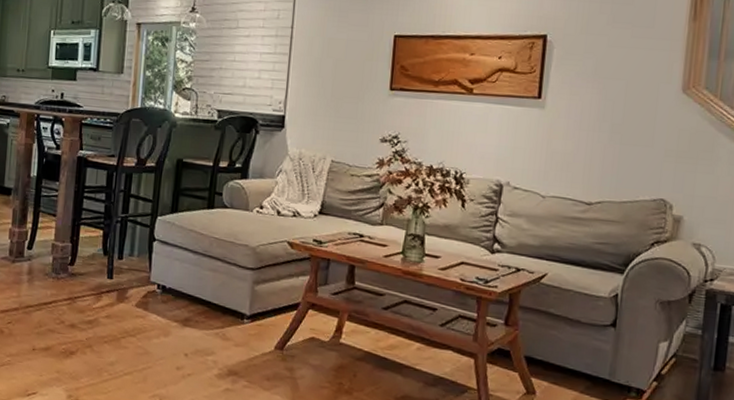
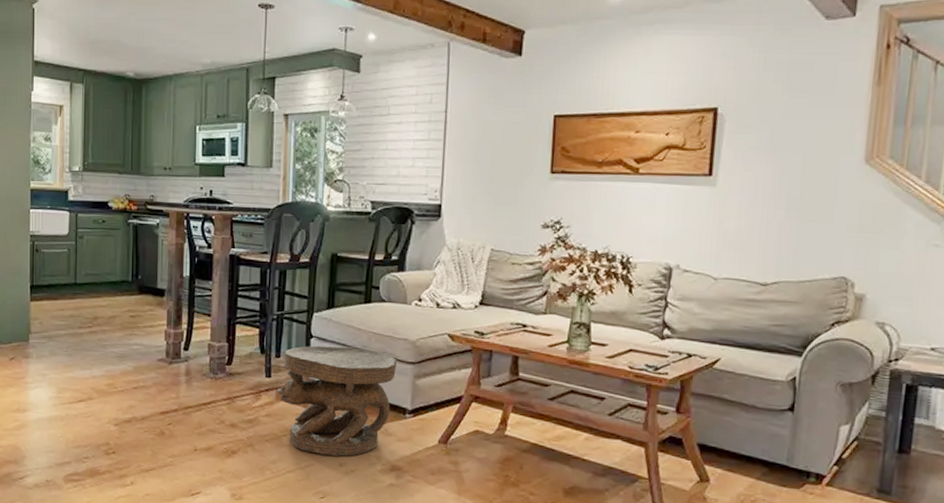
carved stool: none [117,248,238,361] -> present [276,345,398,457]

